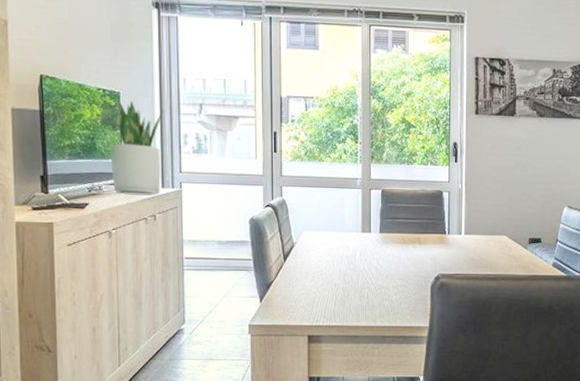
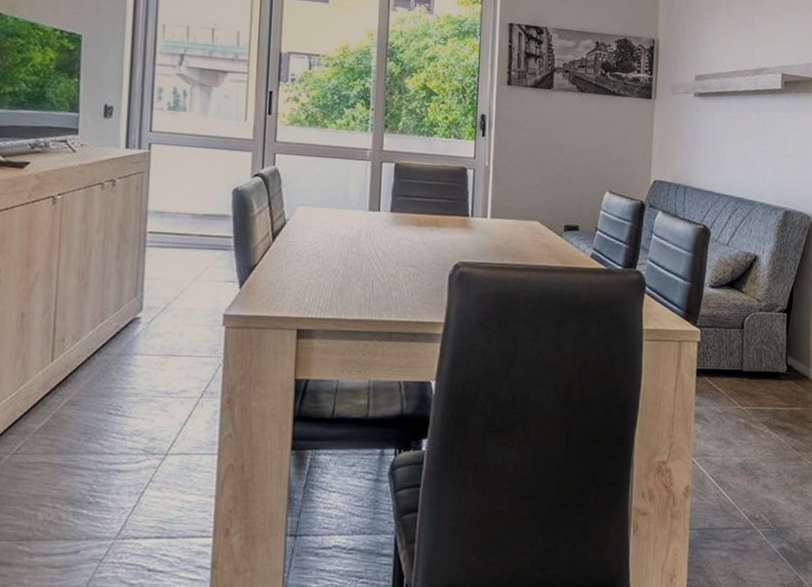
planter: present [110,101,165,196] -> none [63,46,137,157]

